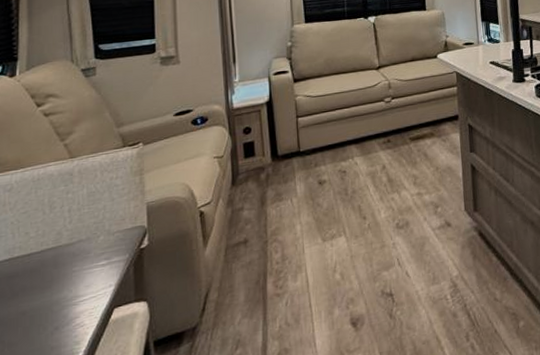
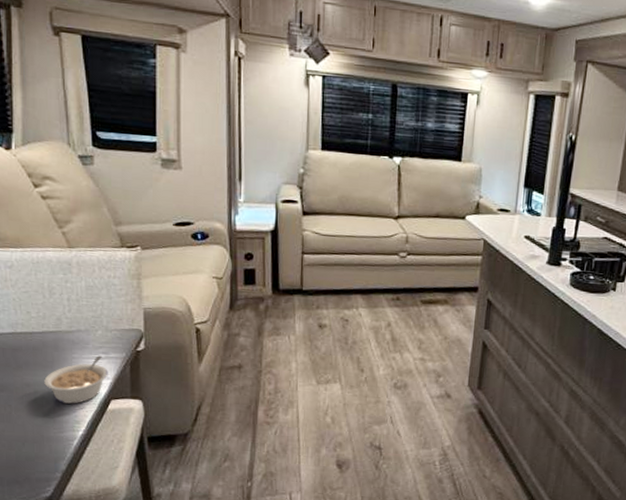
legume: none [42,262,111,325] -> present [44,355,108,404]

